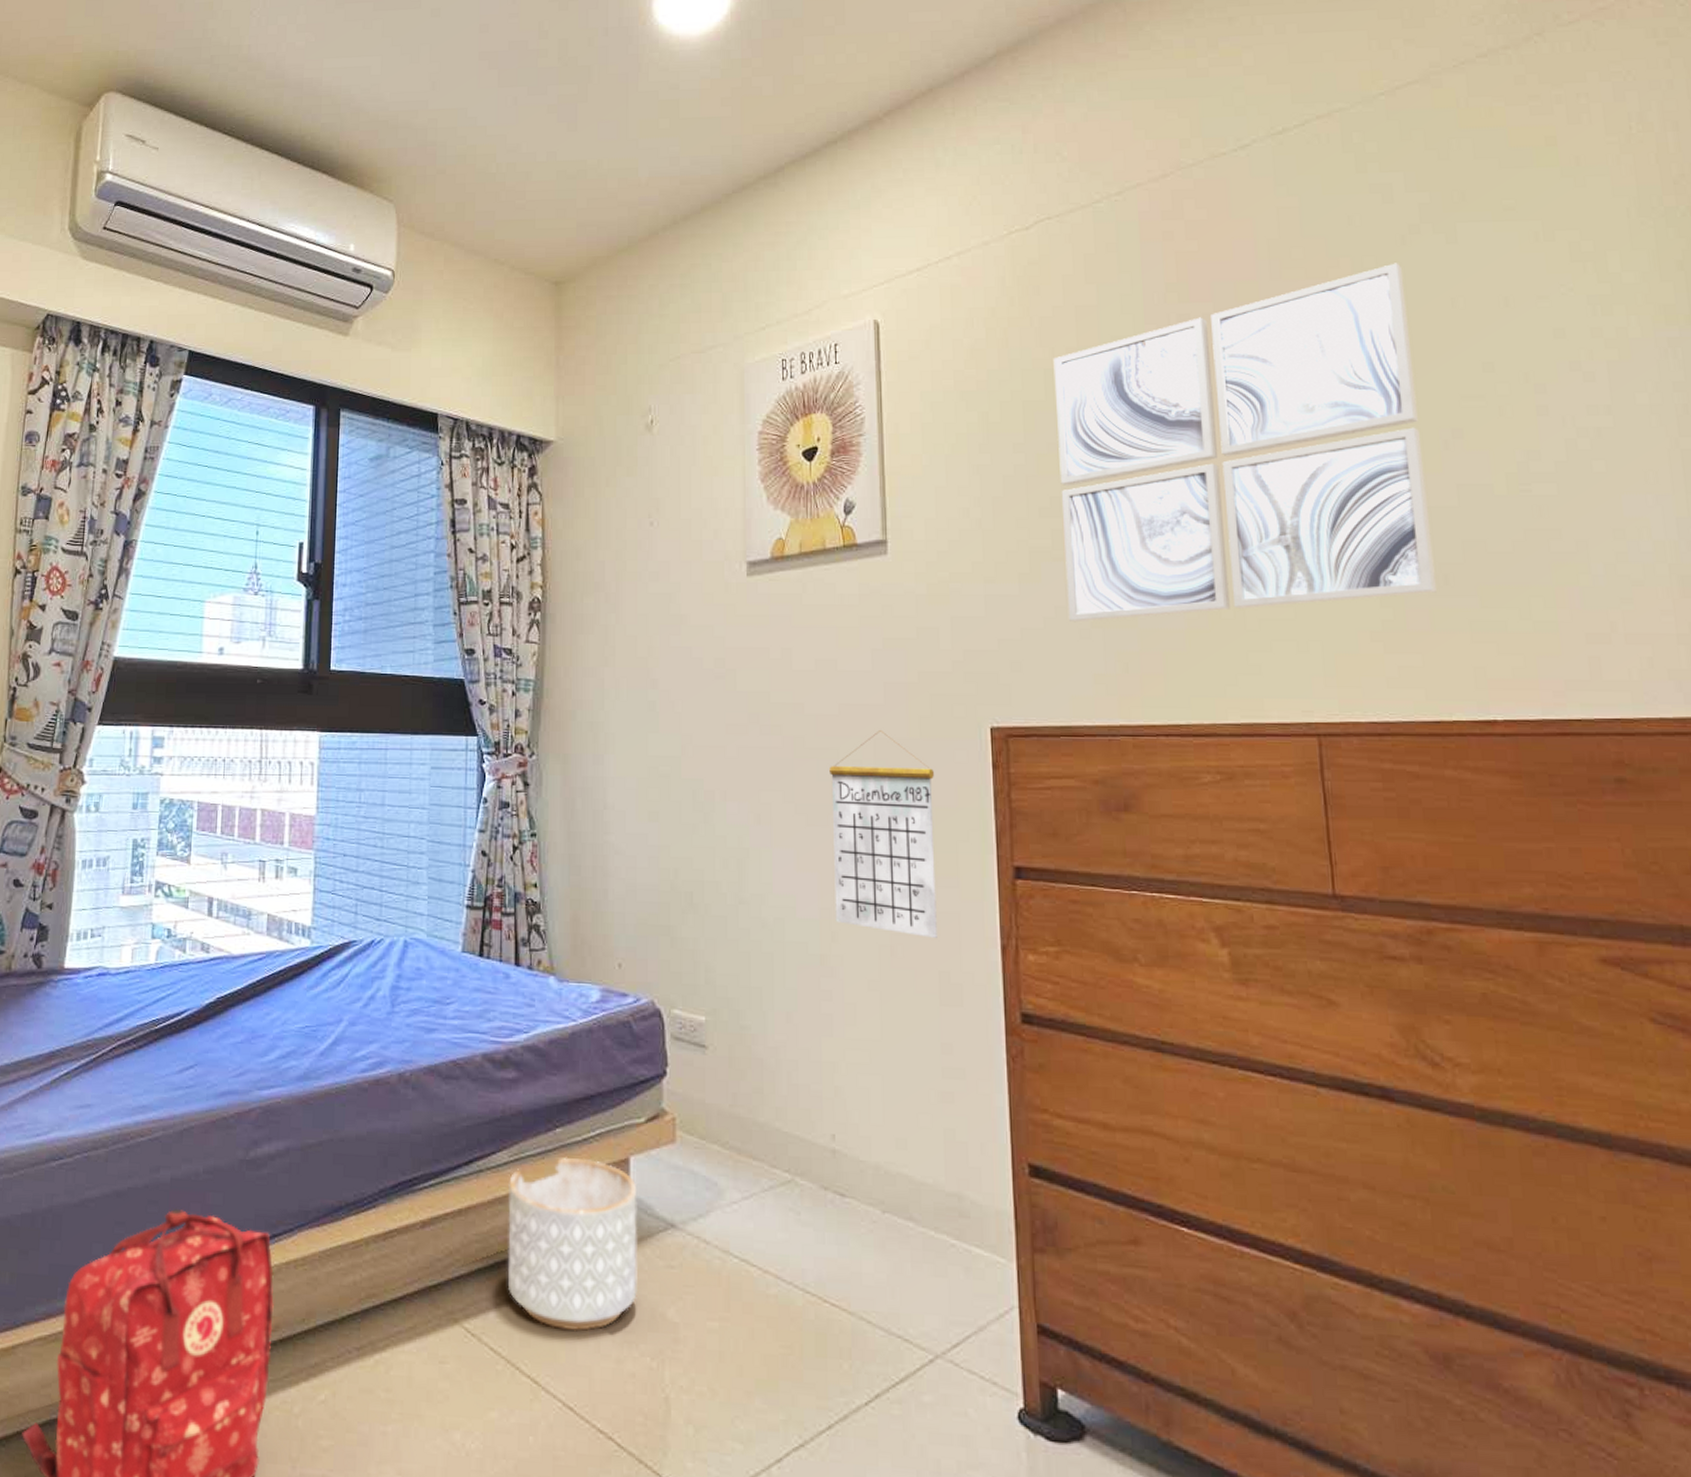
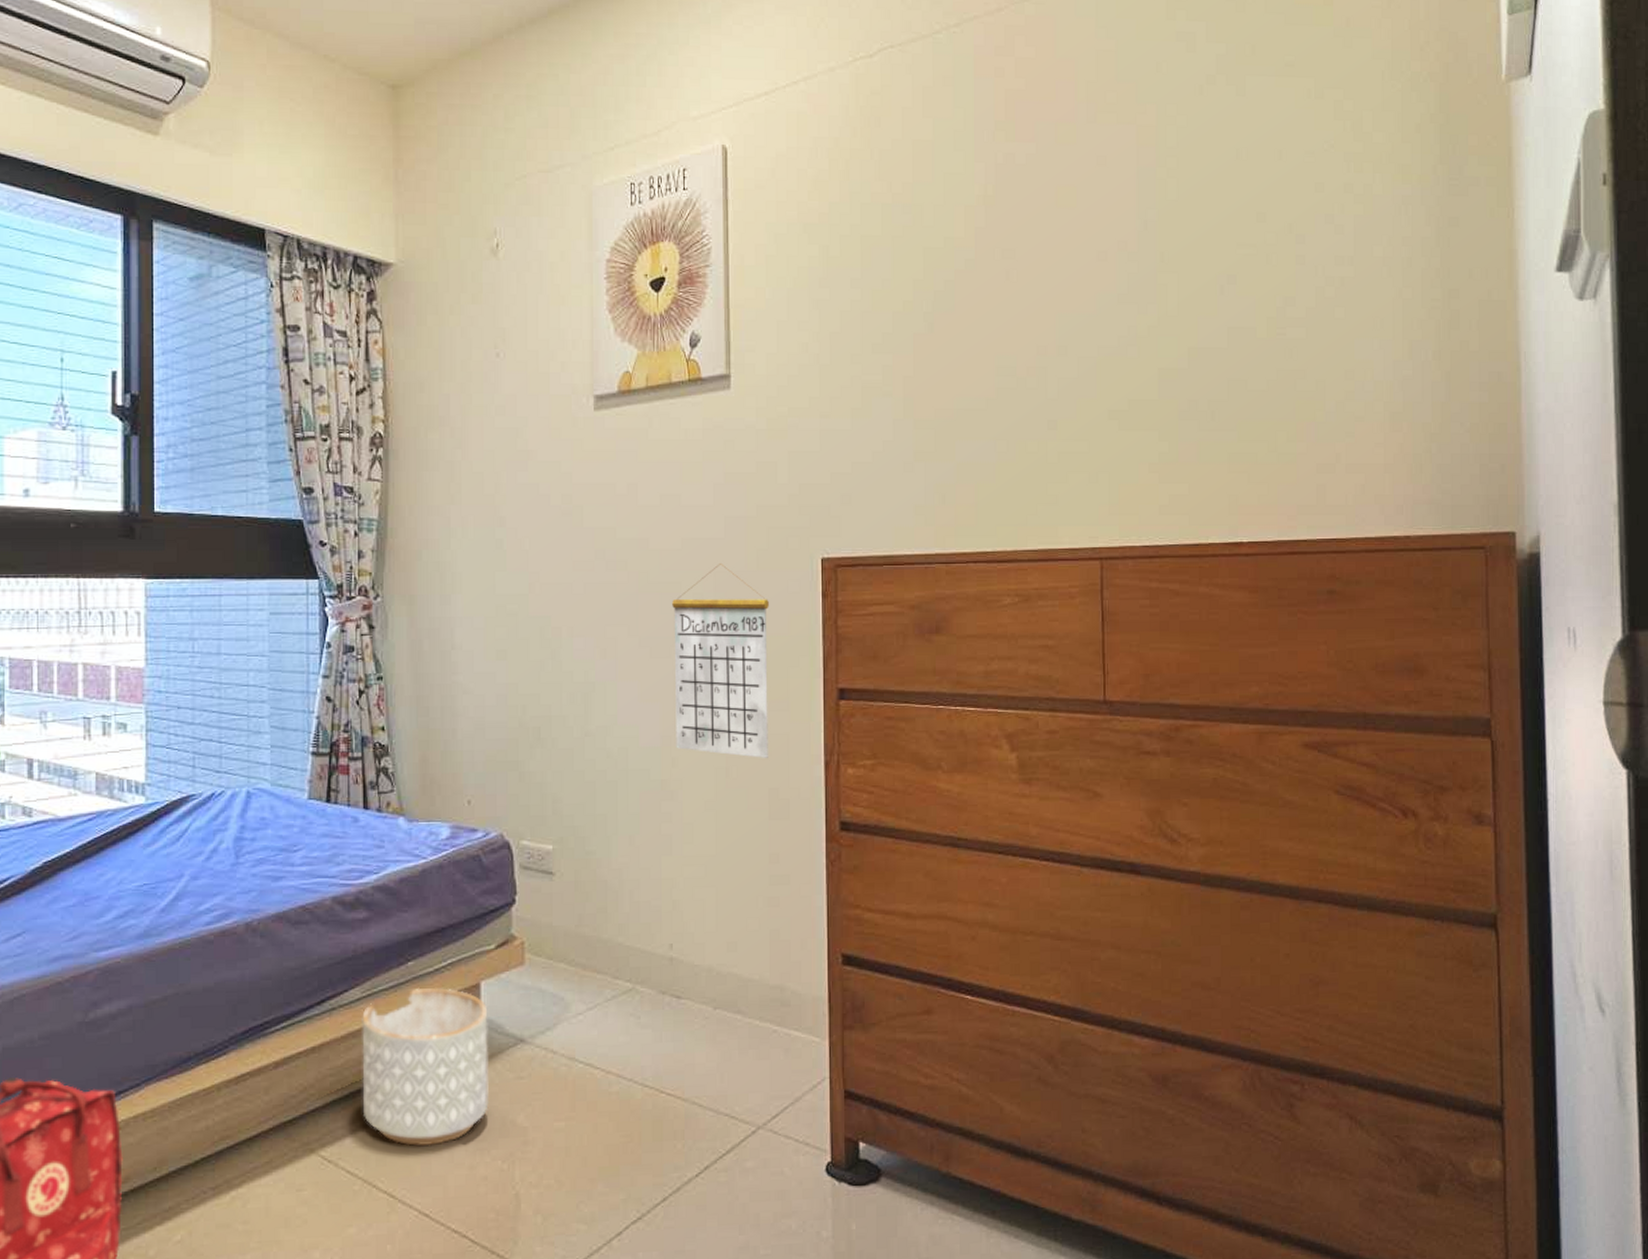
wall art: present [1053,263,1436,623] -> none [890,112,1204,456]

